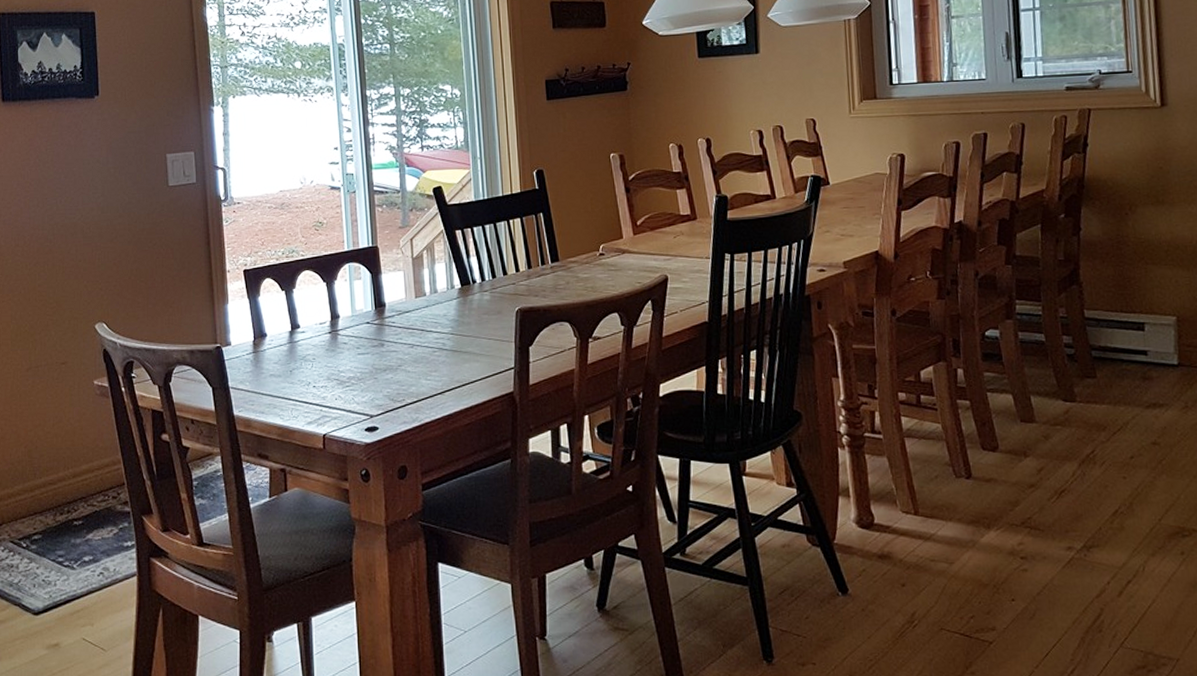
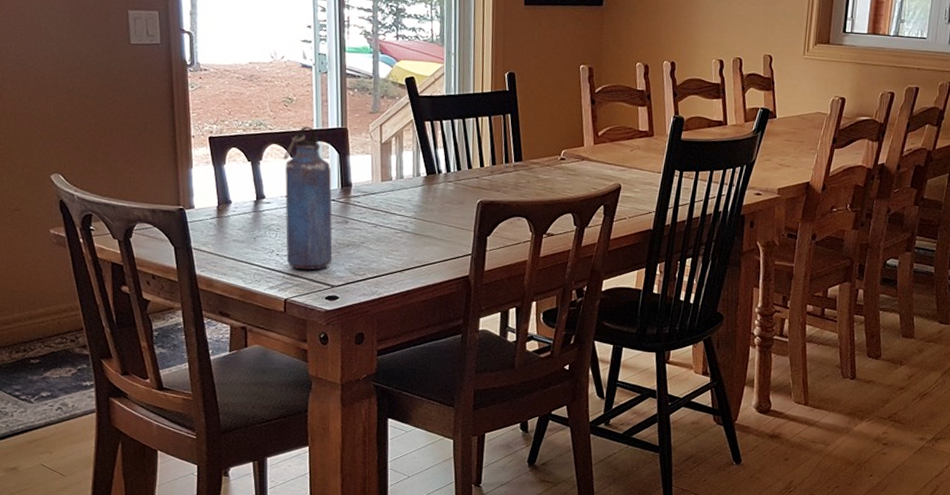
water bottle: none [316,248,370,401] -> present [283,126,333,271]

